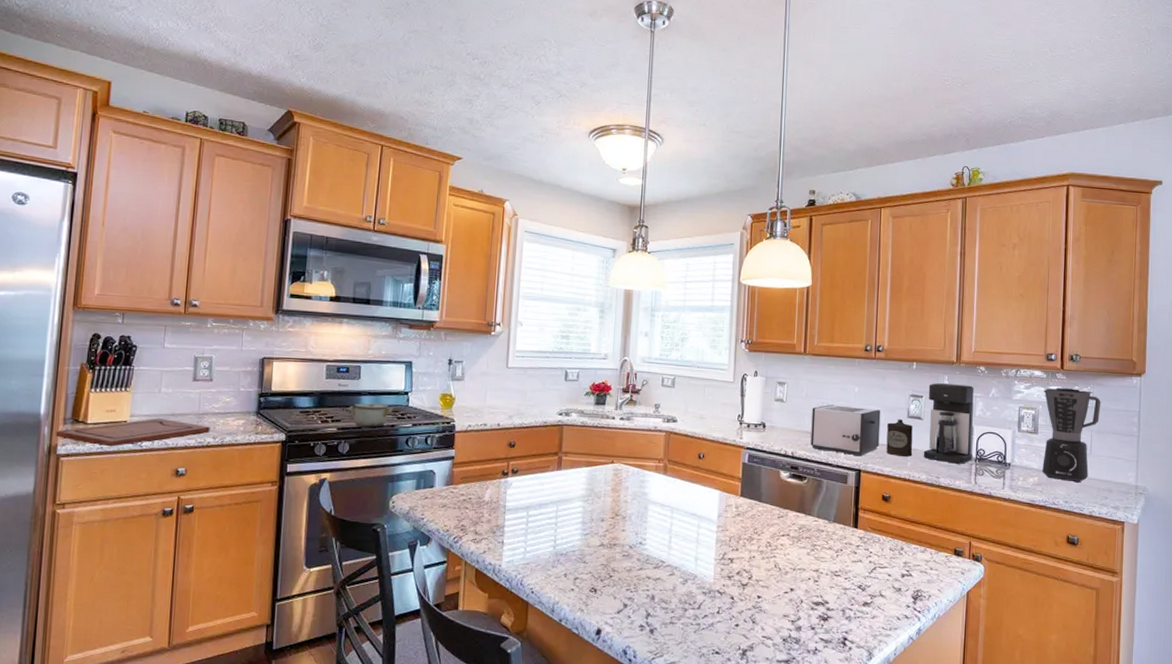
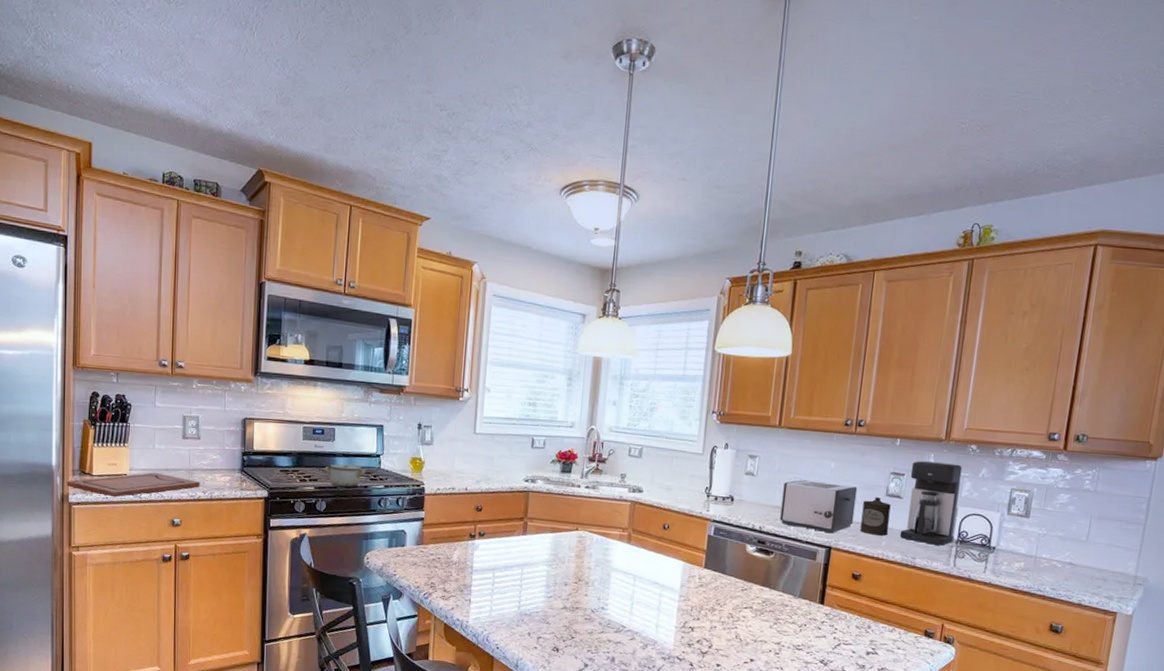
blender: present [1042,388,1101,483] -> none [1030,470,1106,570]

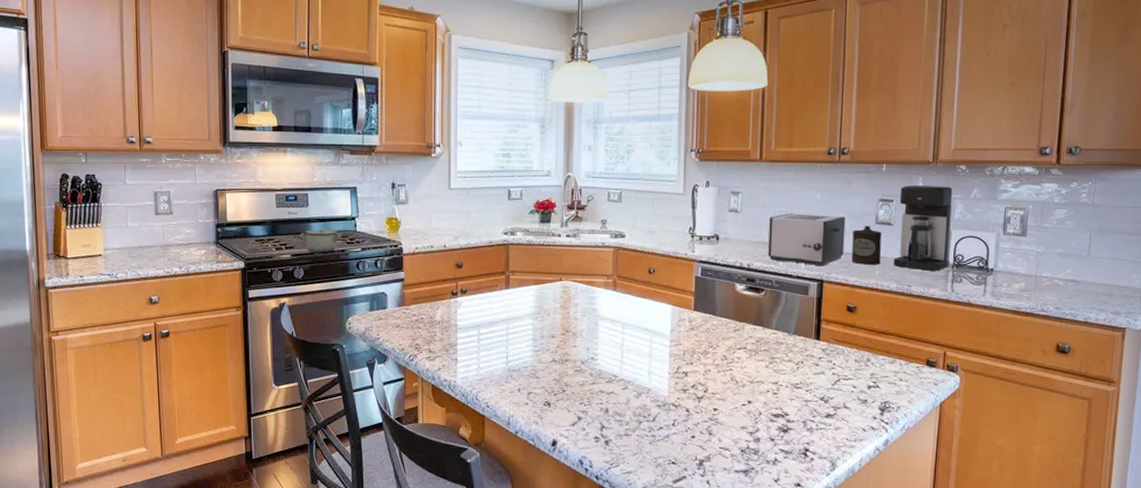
cutting board: present [67,472,200,498] -> none [42,250,176,279]

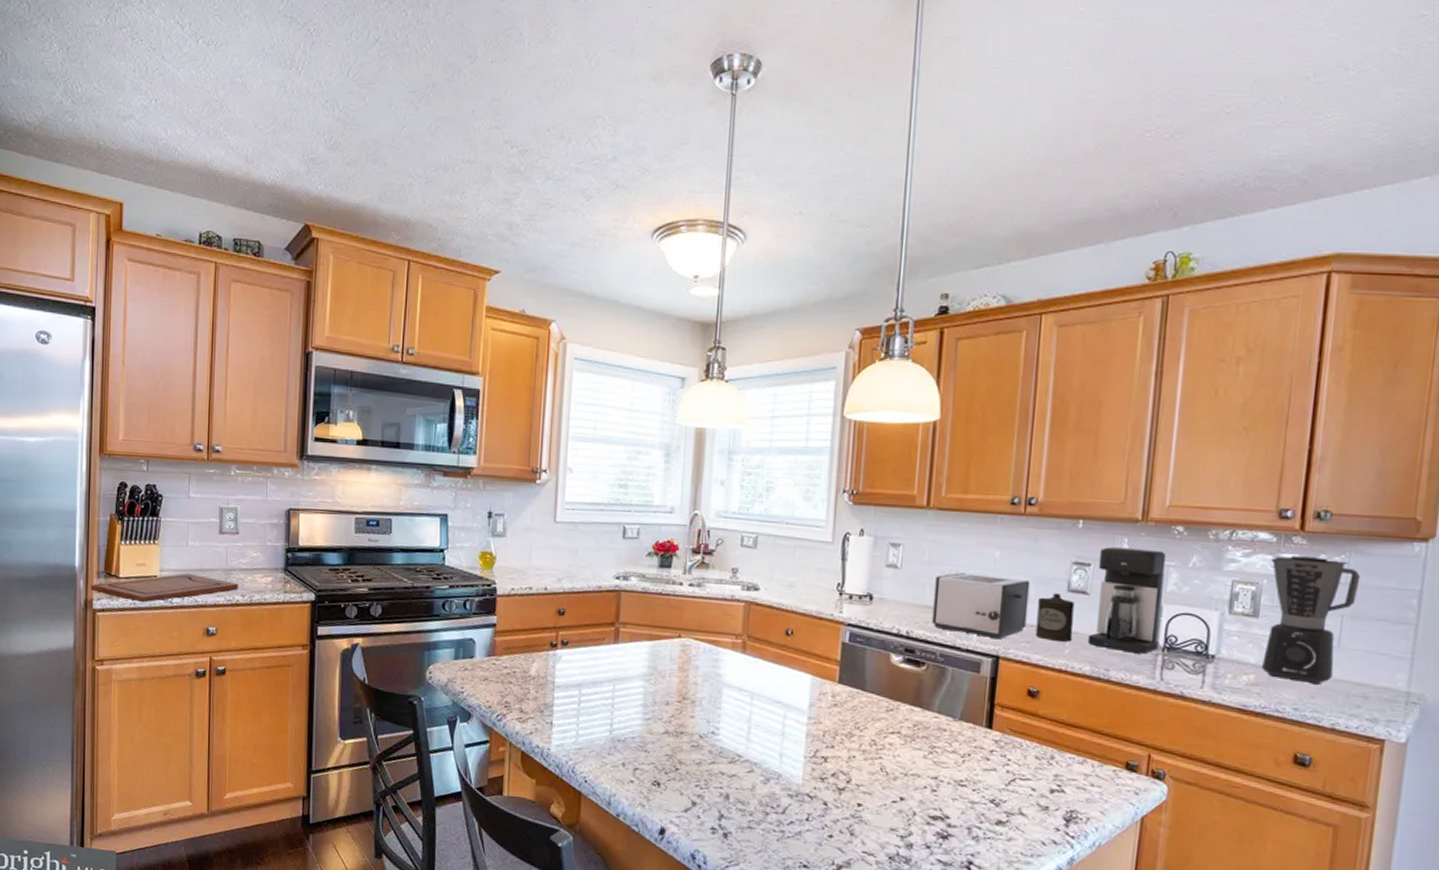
cutting board: none [42,250,176,279] -> present [91,573,239,603]
cooking pot: present [299,230,342,253] -> none [379,561,428,588]
blender: none [1030,185,1104,287] -> present [1262,556,1361,685]

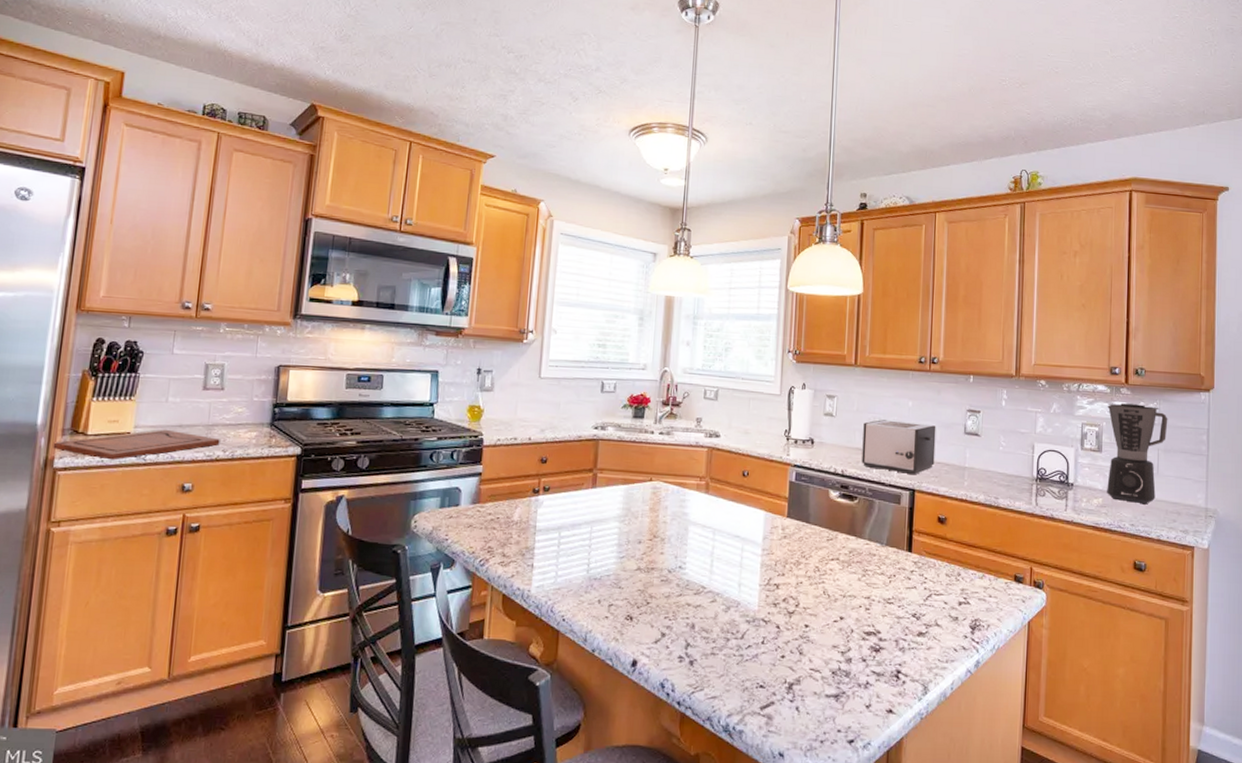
canister: present [1035,593,1075,642] -> none [942,435,970,476]
coffee maker: present [1087,547,1166,654] -> none [981,397,1034,484]

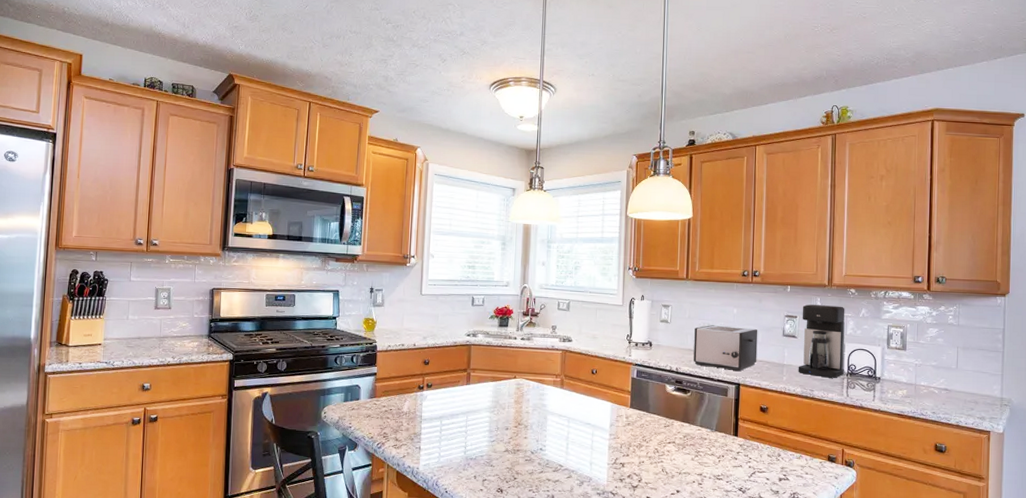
cutting board: present [53,429,220,461] -> none [43,341,170,366]
coffee maker: none [981,397,1034,484] -> present [798,304,845,378]
blender: present [1107,403,1168,505] -> none [911,308,967,395]

